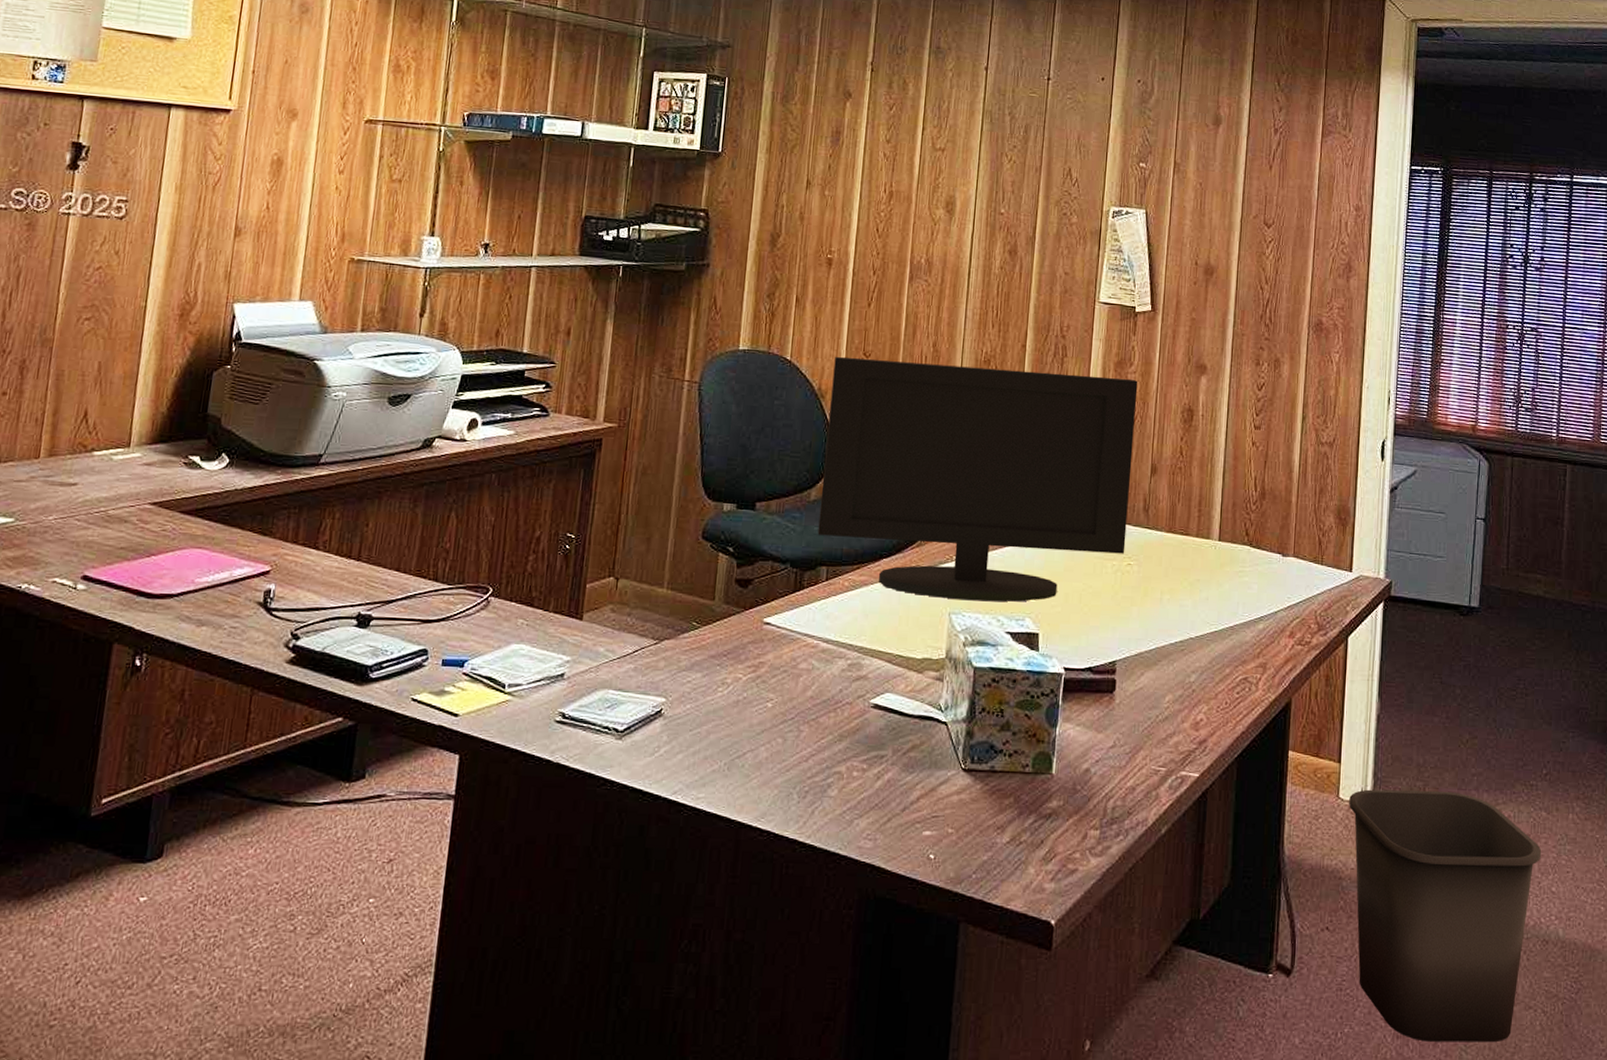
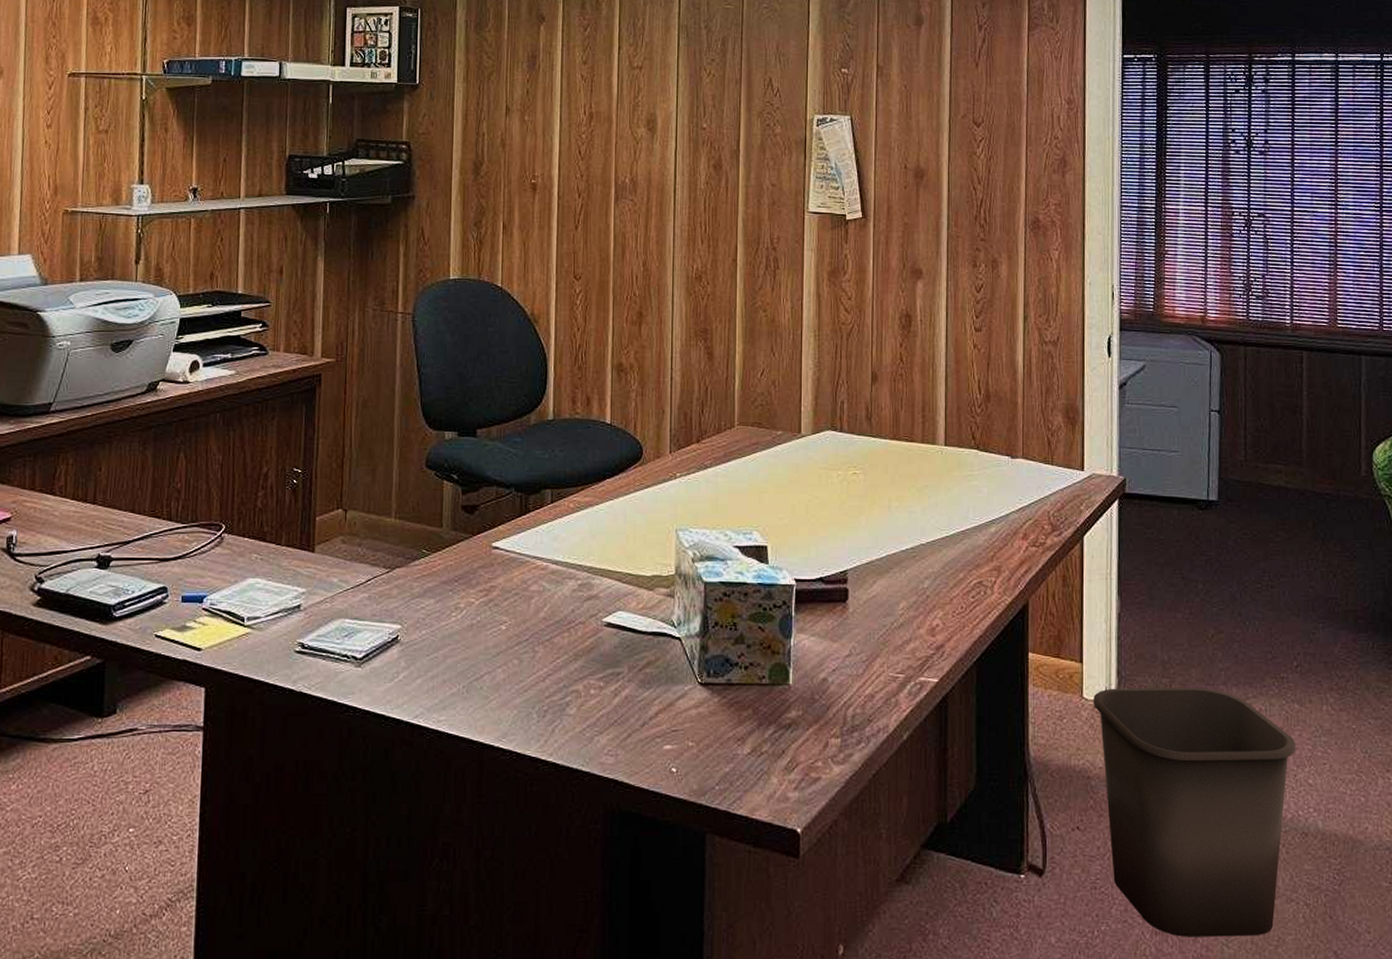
monitor: present [817,356,1138,602] -> none [540,280,853,517]

